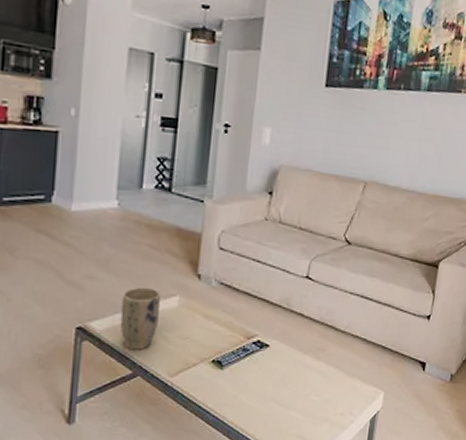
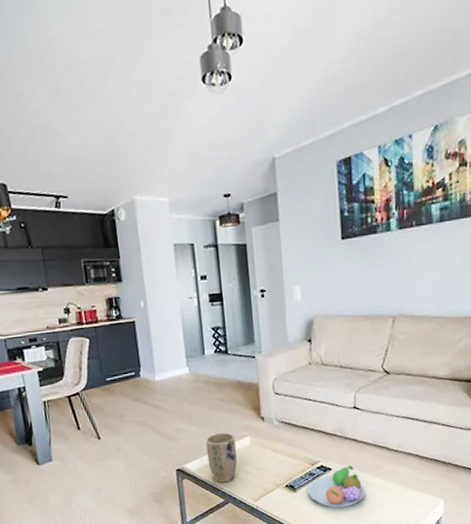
fruit bowl: none [236,344,303,394] -> present [307,466,365,509]

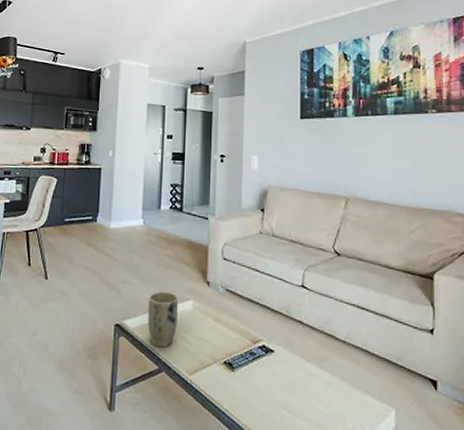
fruit bowl: present [307,466,365,509] -> none [246,351,308,400]

